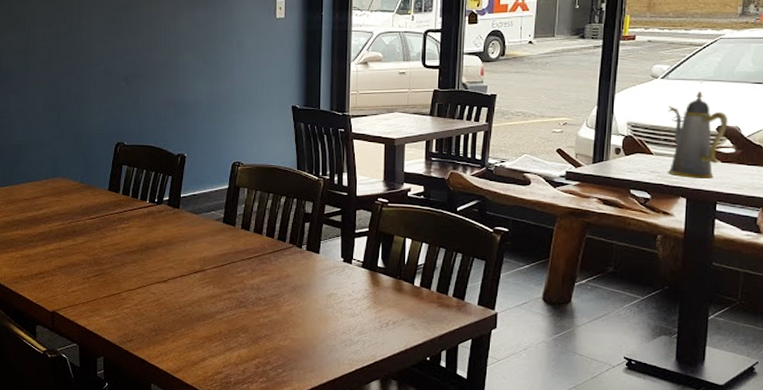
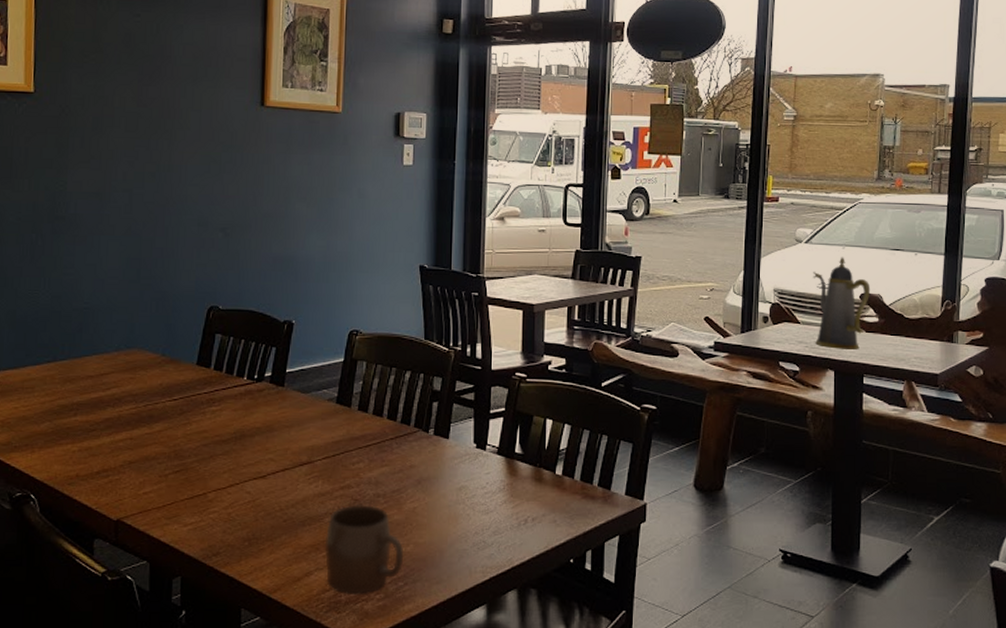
mug: none [216,306,282,377] -> present [324,505,404,593]

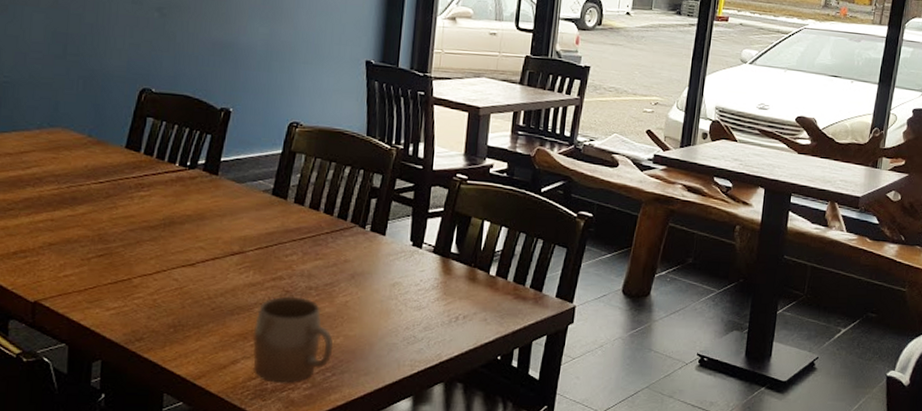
coffee pot: present [813,257,871,349] -> none [749,80,807,170]

